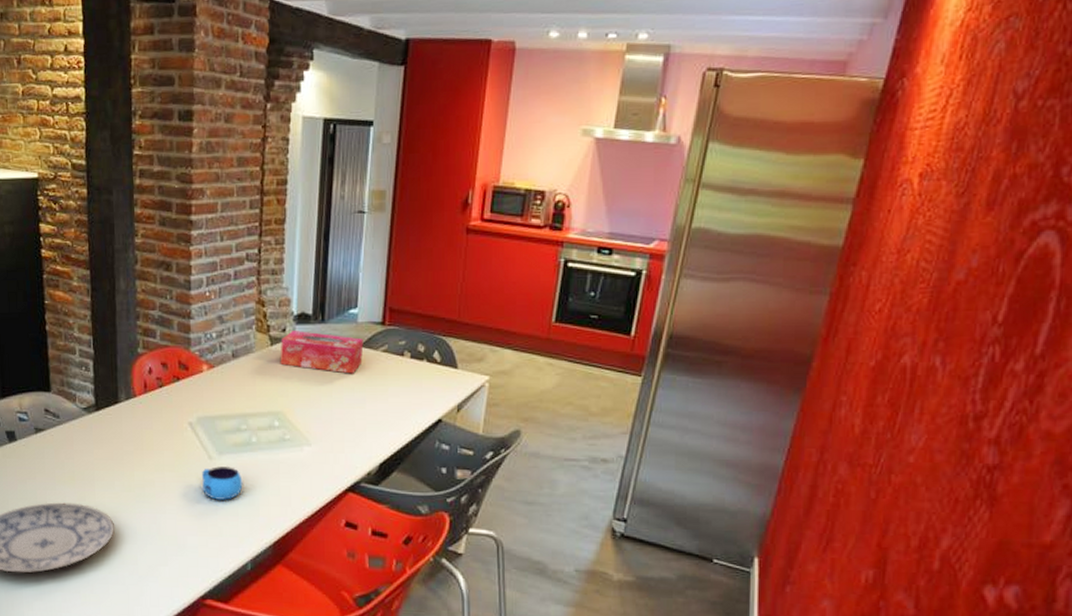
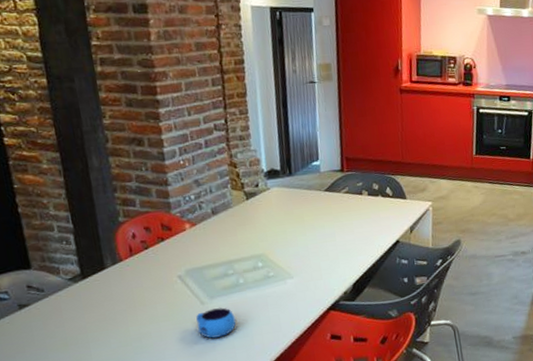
tissue box: present [280,331,364,374] -> none [255,184,329,215]

